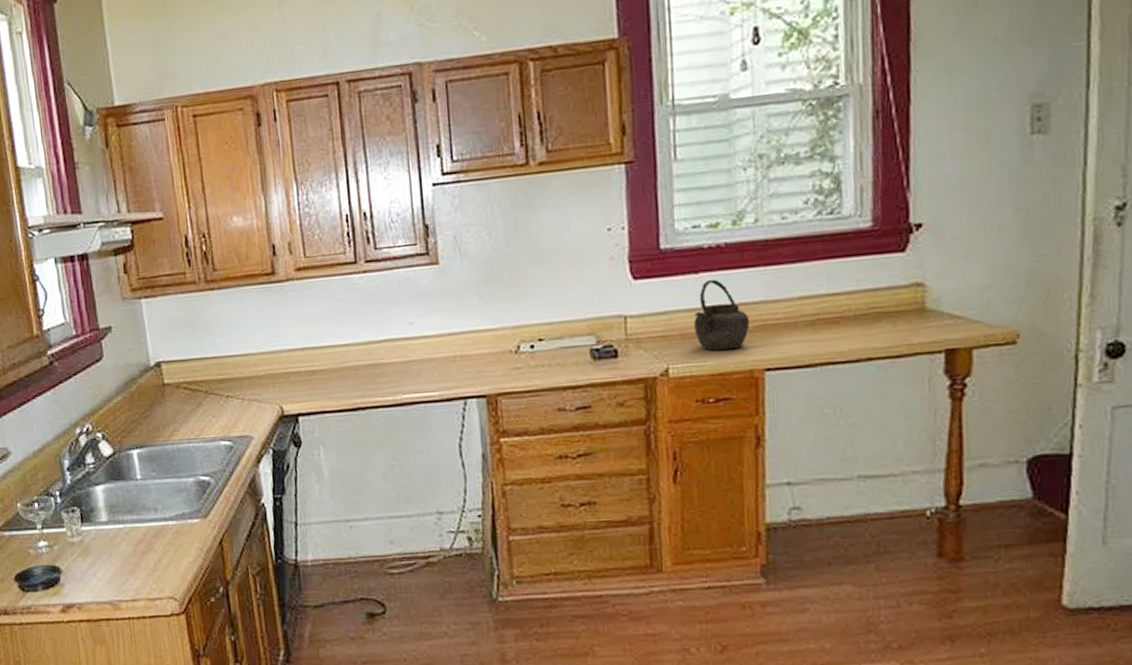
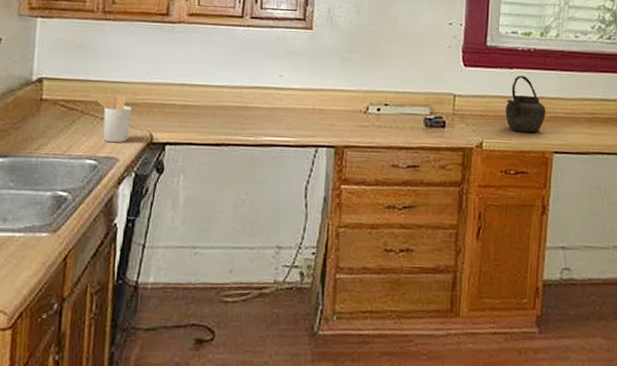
utensil holder: none [211,368,258,421] -> present [90,91,133,143]

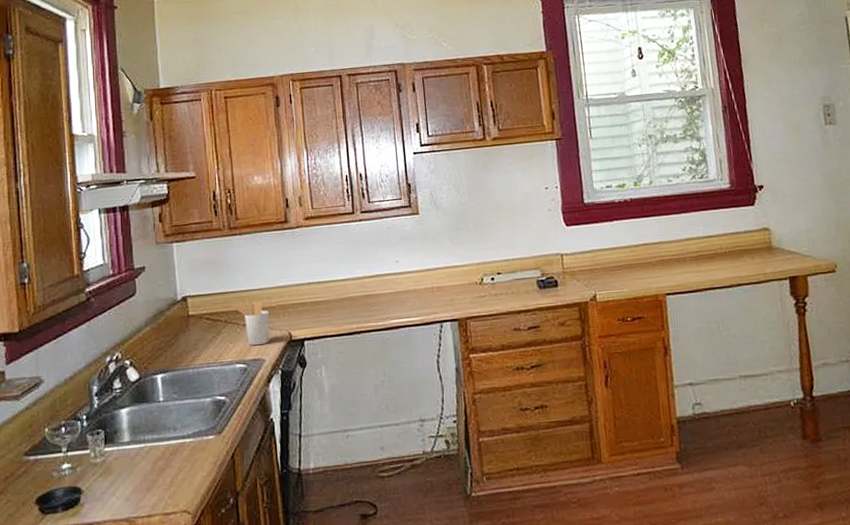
kettle: present [505,75,546,133] -> none [612,225,653,281]

